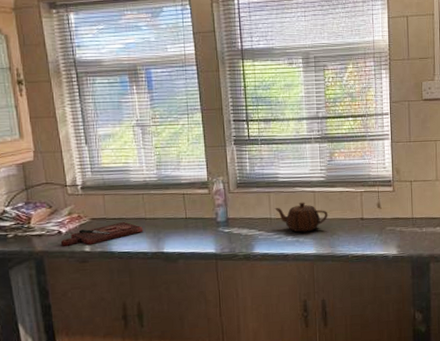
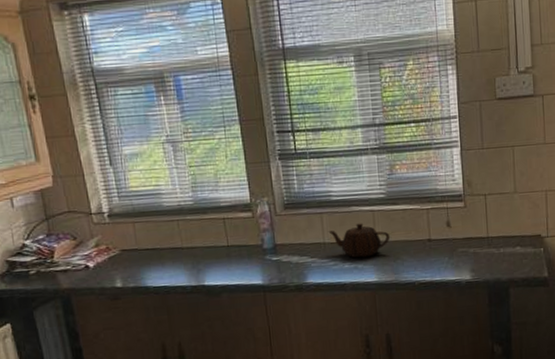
cutting board: present [60,221,143,247] -> none [88,252,180,283]

